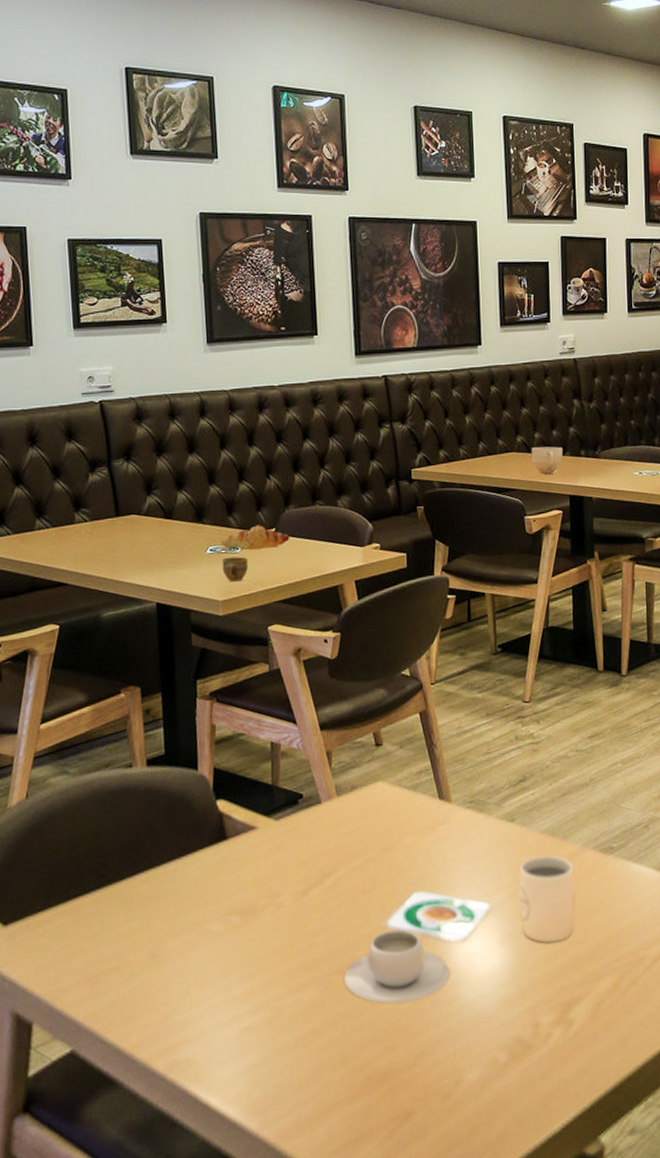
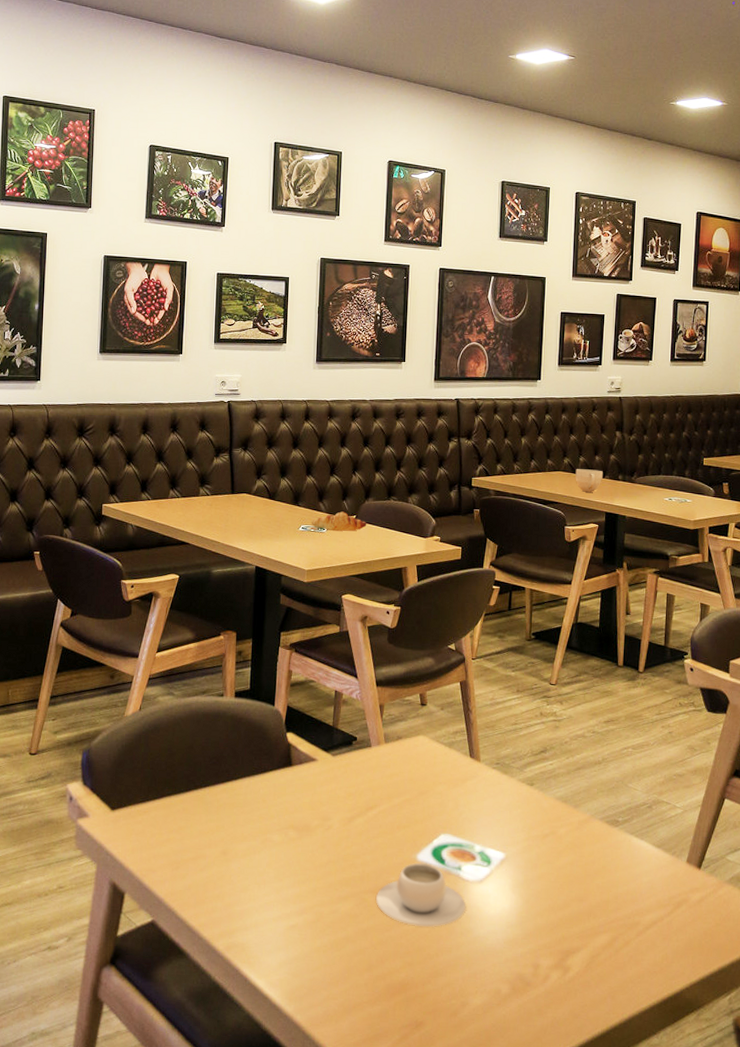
cup: present [221,556,249,582] -> none [310,535,332,556]
mug: present [518,854,577,943] -> none [530,818,583,897]

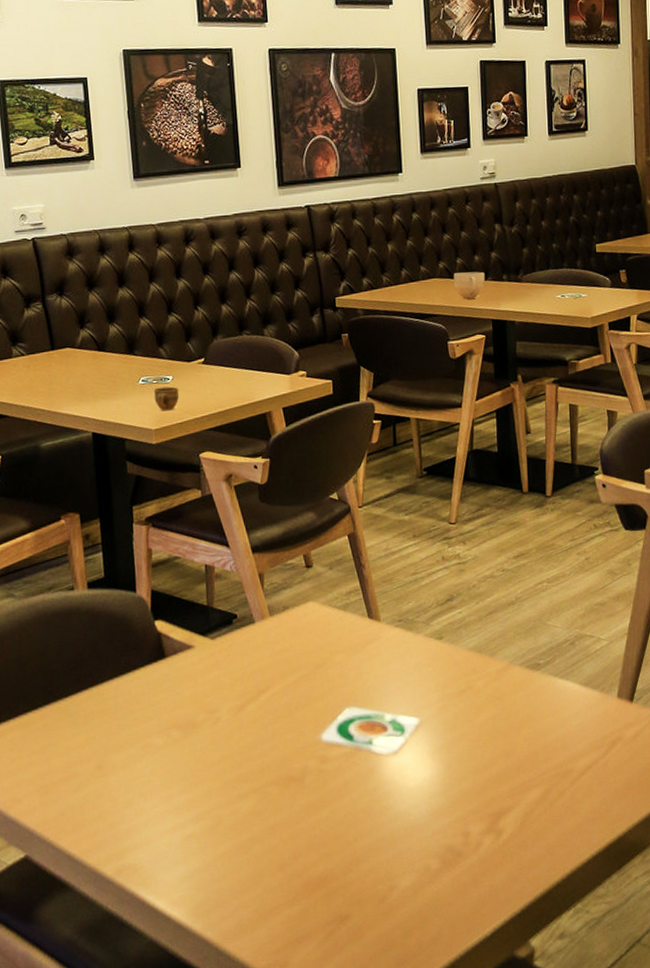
cup: none [310,535,332,556] -> present [153,386,180,411]
croissant: present [311,511,367,531] -> none [151,355,219,380]
teacup: present [375,863,466,928] -> none [279,742,383,814]

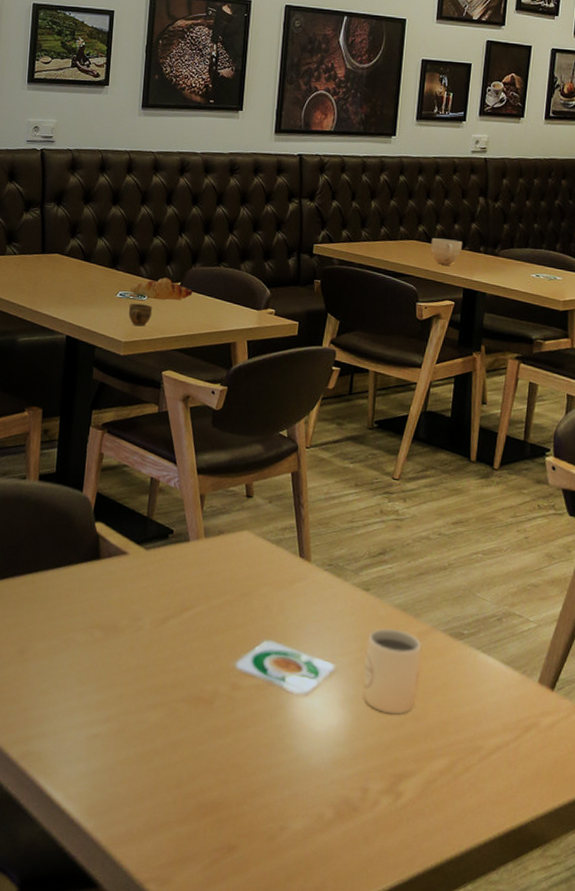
croissant: none [151,355,219,380] -> present [130,277,193,300]
mug: none [447,671,505,756] -> present [362,627,423,715]

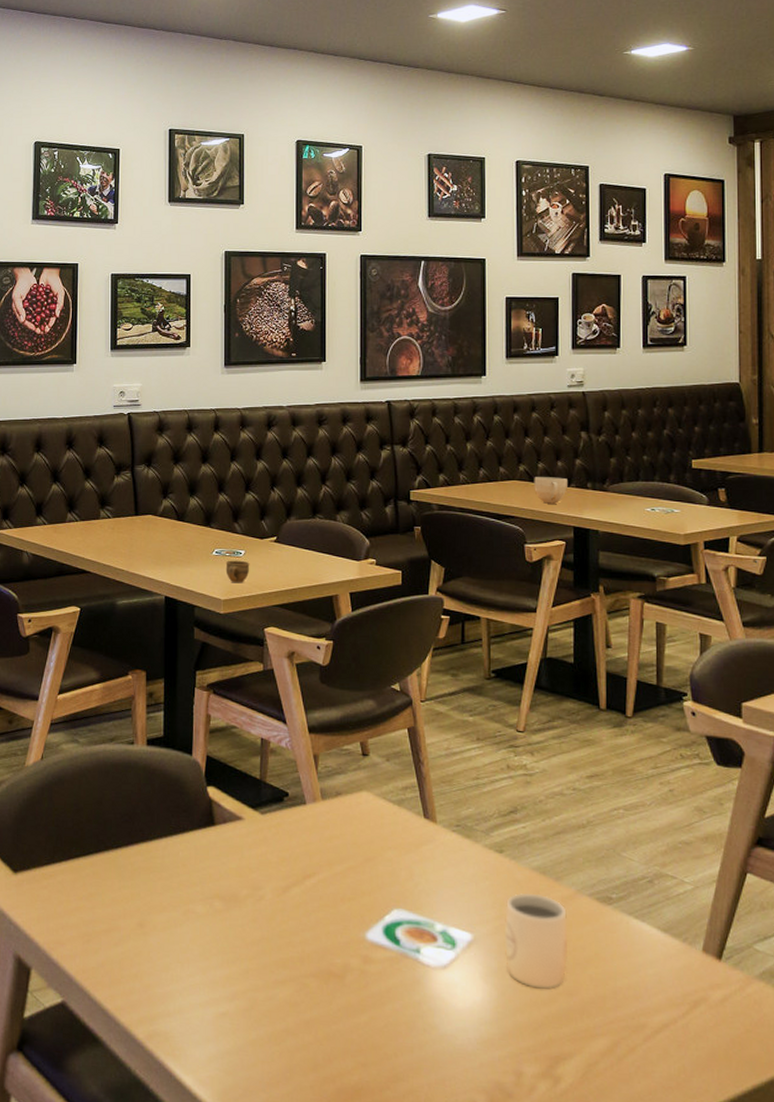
croissant: present [130,277,193,300] -> none [225,533,290,555]

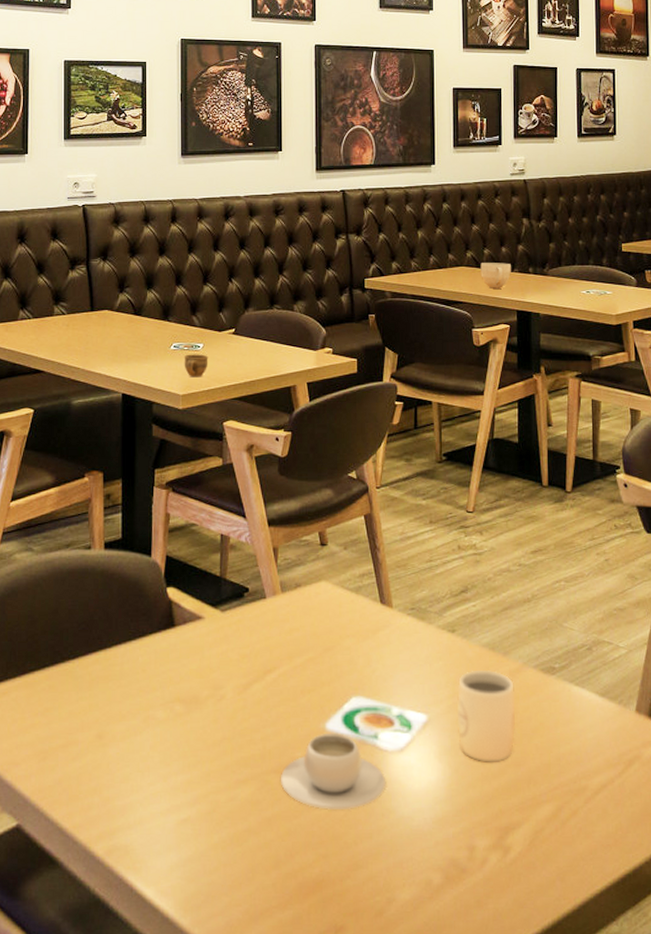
teacup: none [318,943,429,1022] -> present [280,732,386,810]

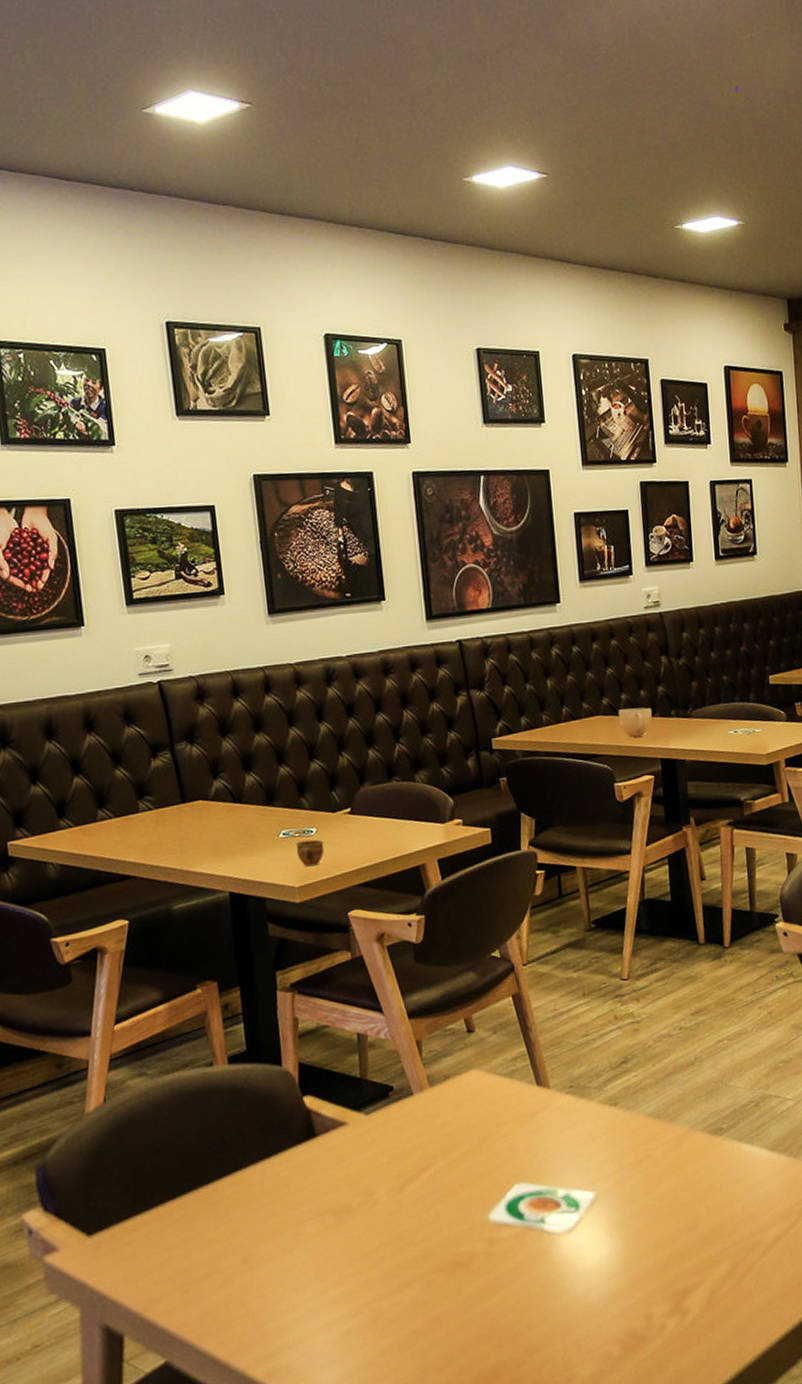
teacup: present [280,732,386,810] -> none [445,1222,557,1302]
mug: present [457,669,516,762] -> none [623,1138,687,1231]

